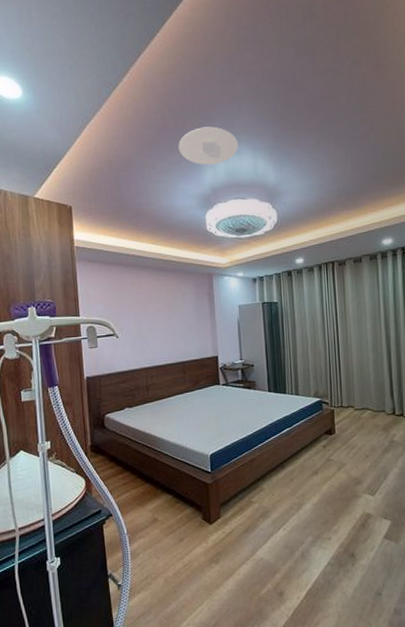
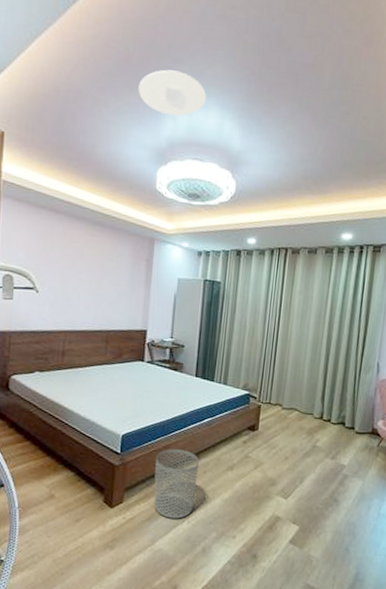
waste bin: none [244,461,286,528] -> present [153,449,199,519]

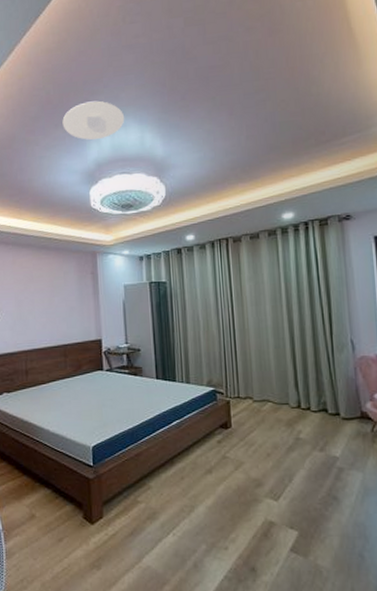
waste bin: present [153,449,199,519] -> none [129,456,176,532]

